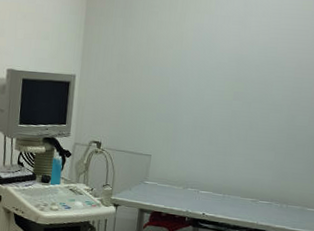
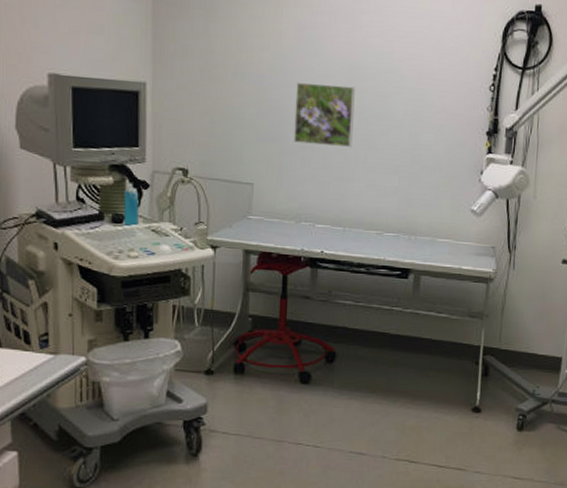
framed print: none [187,73,242,128] -> present [294,82,355,148]

